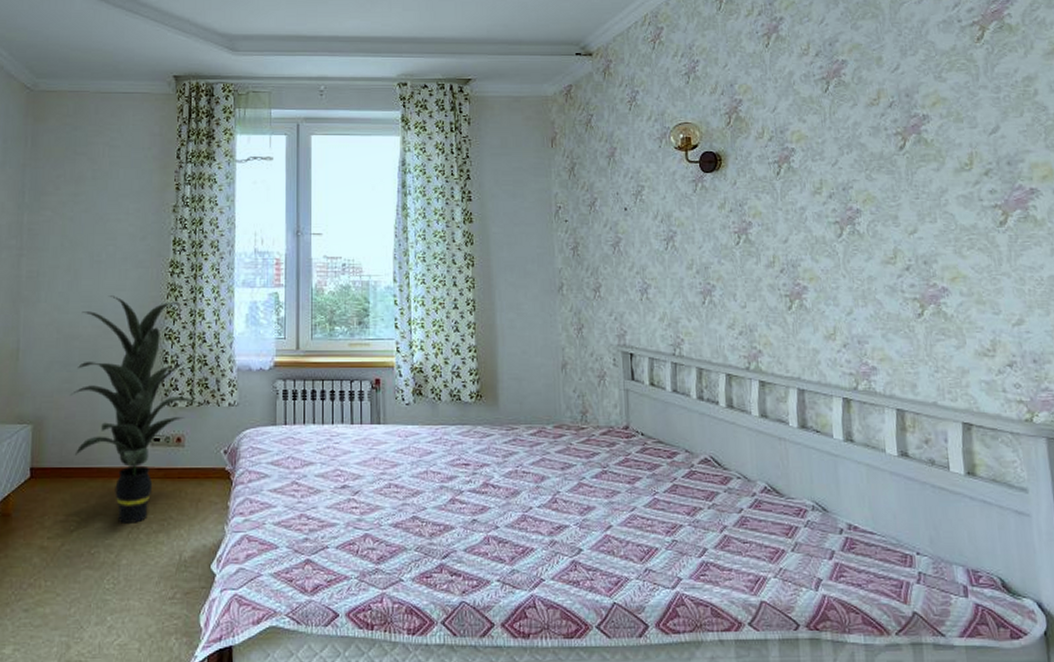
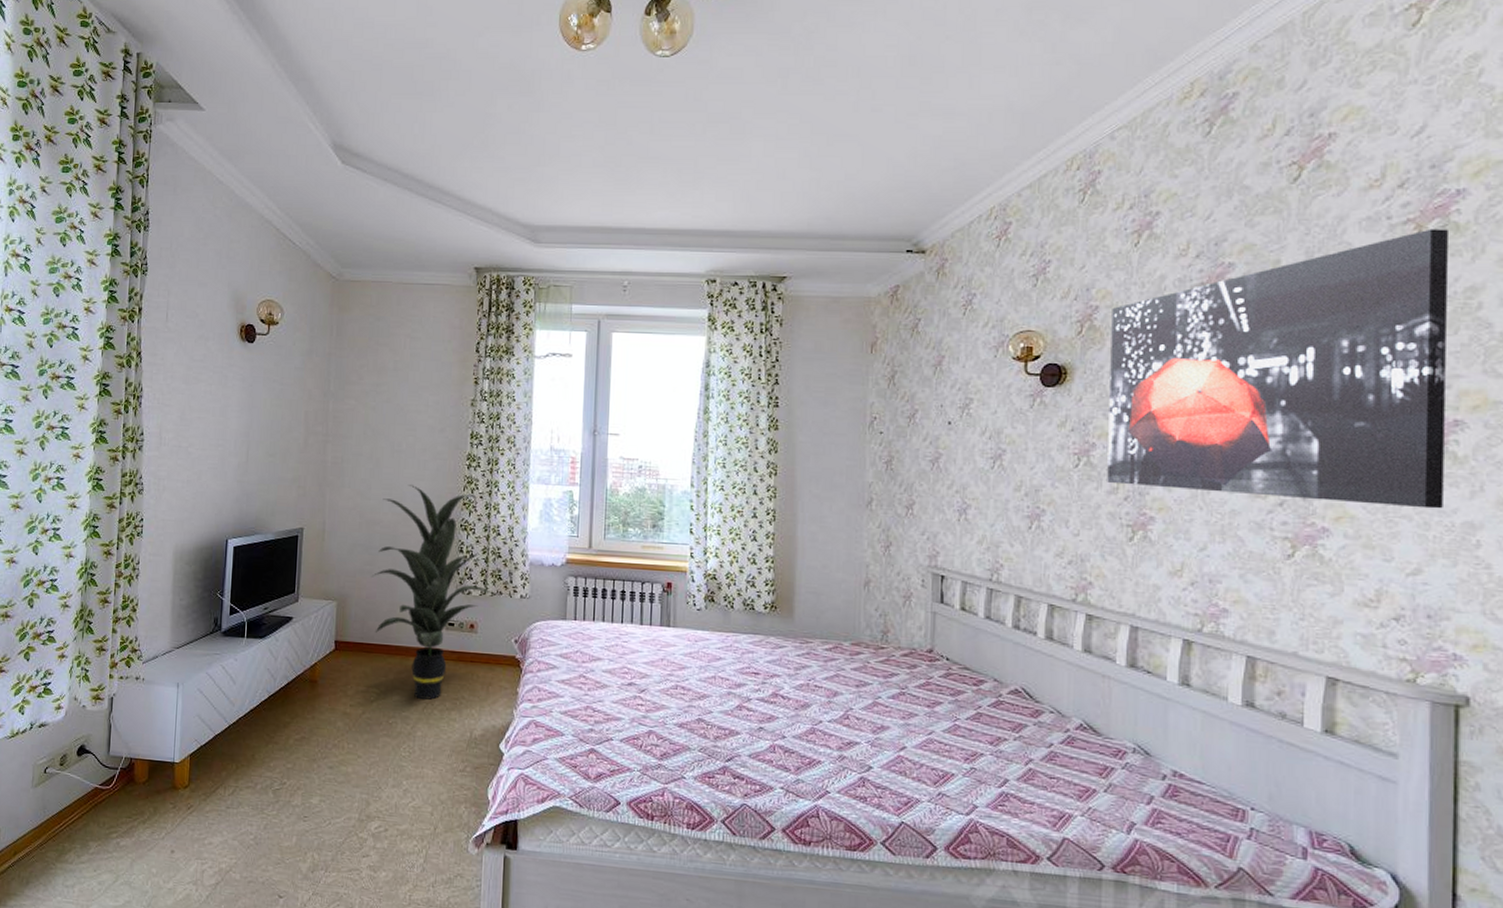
wall art: none [753,29,1032,266] -> present [1107,228,1448,509]

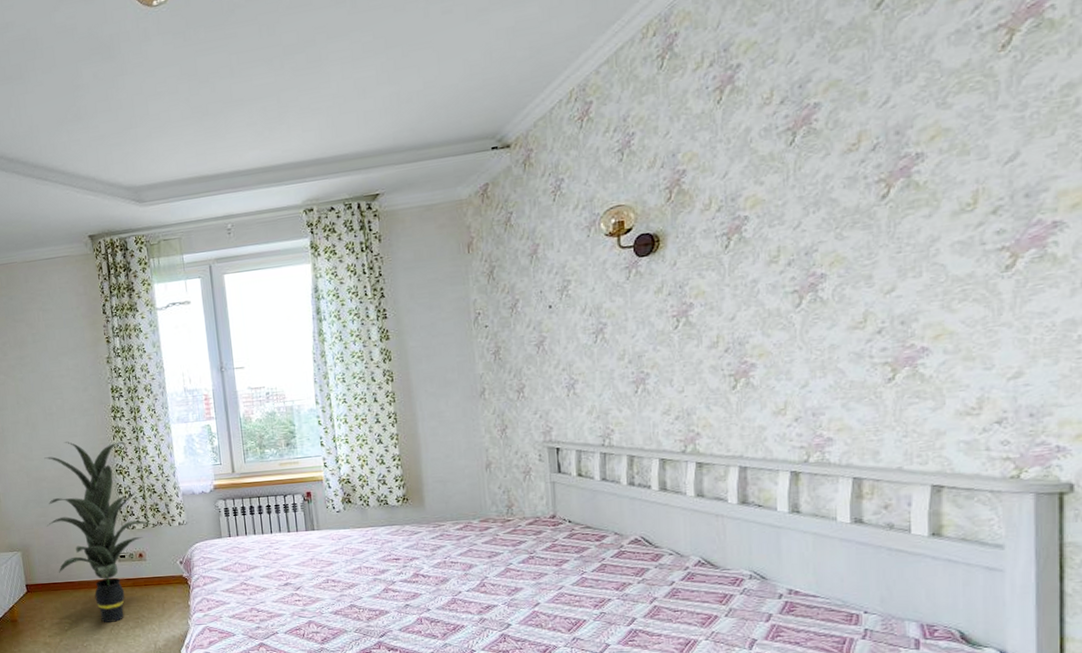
wall art: present [1107,228,1448,509] -> none [699,27,1043,338]

